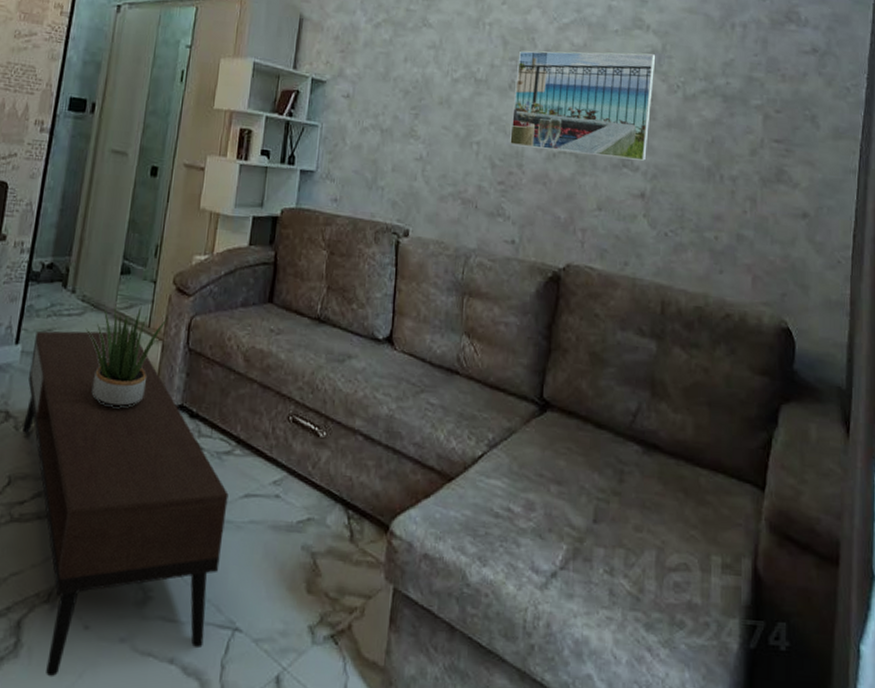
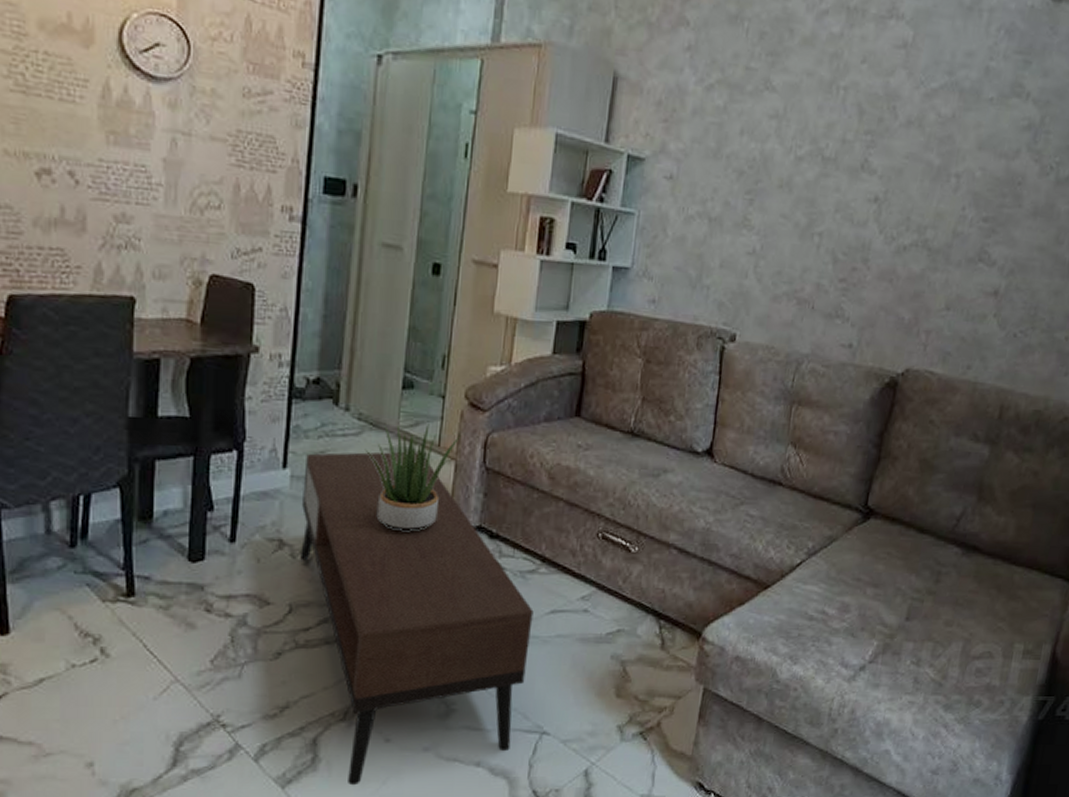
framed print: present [508,50,656,161] -> none [855,122,1032,254]

